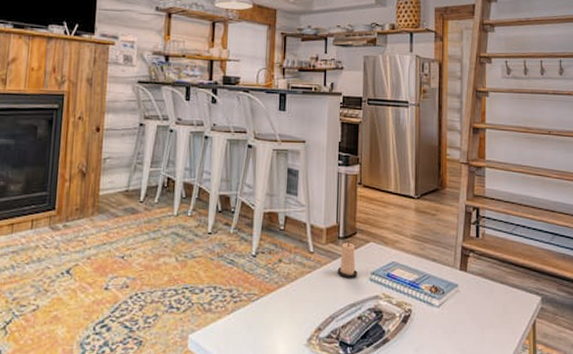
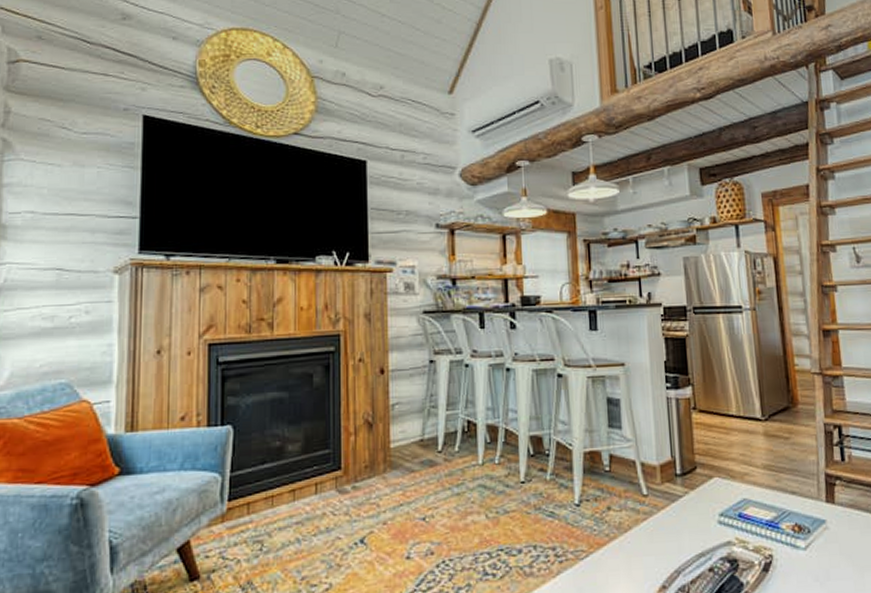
candle: present [337,242,358,279] -> none [678,479,703,524]

